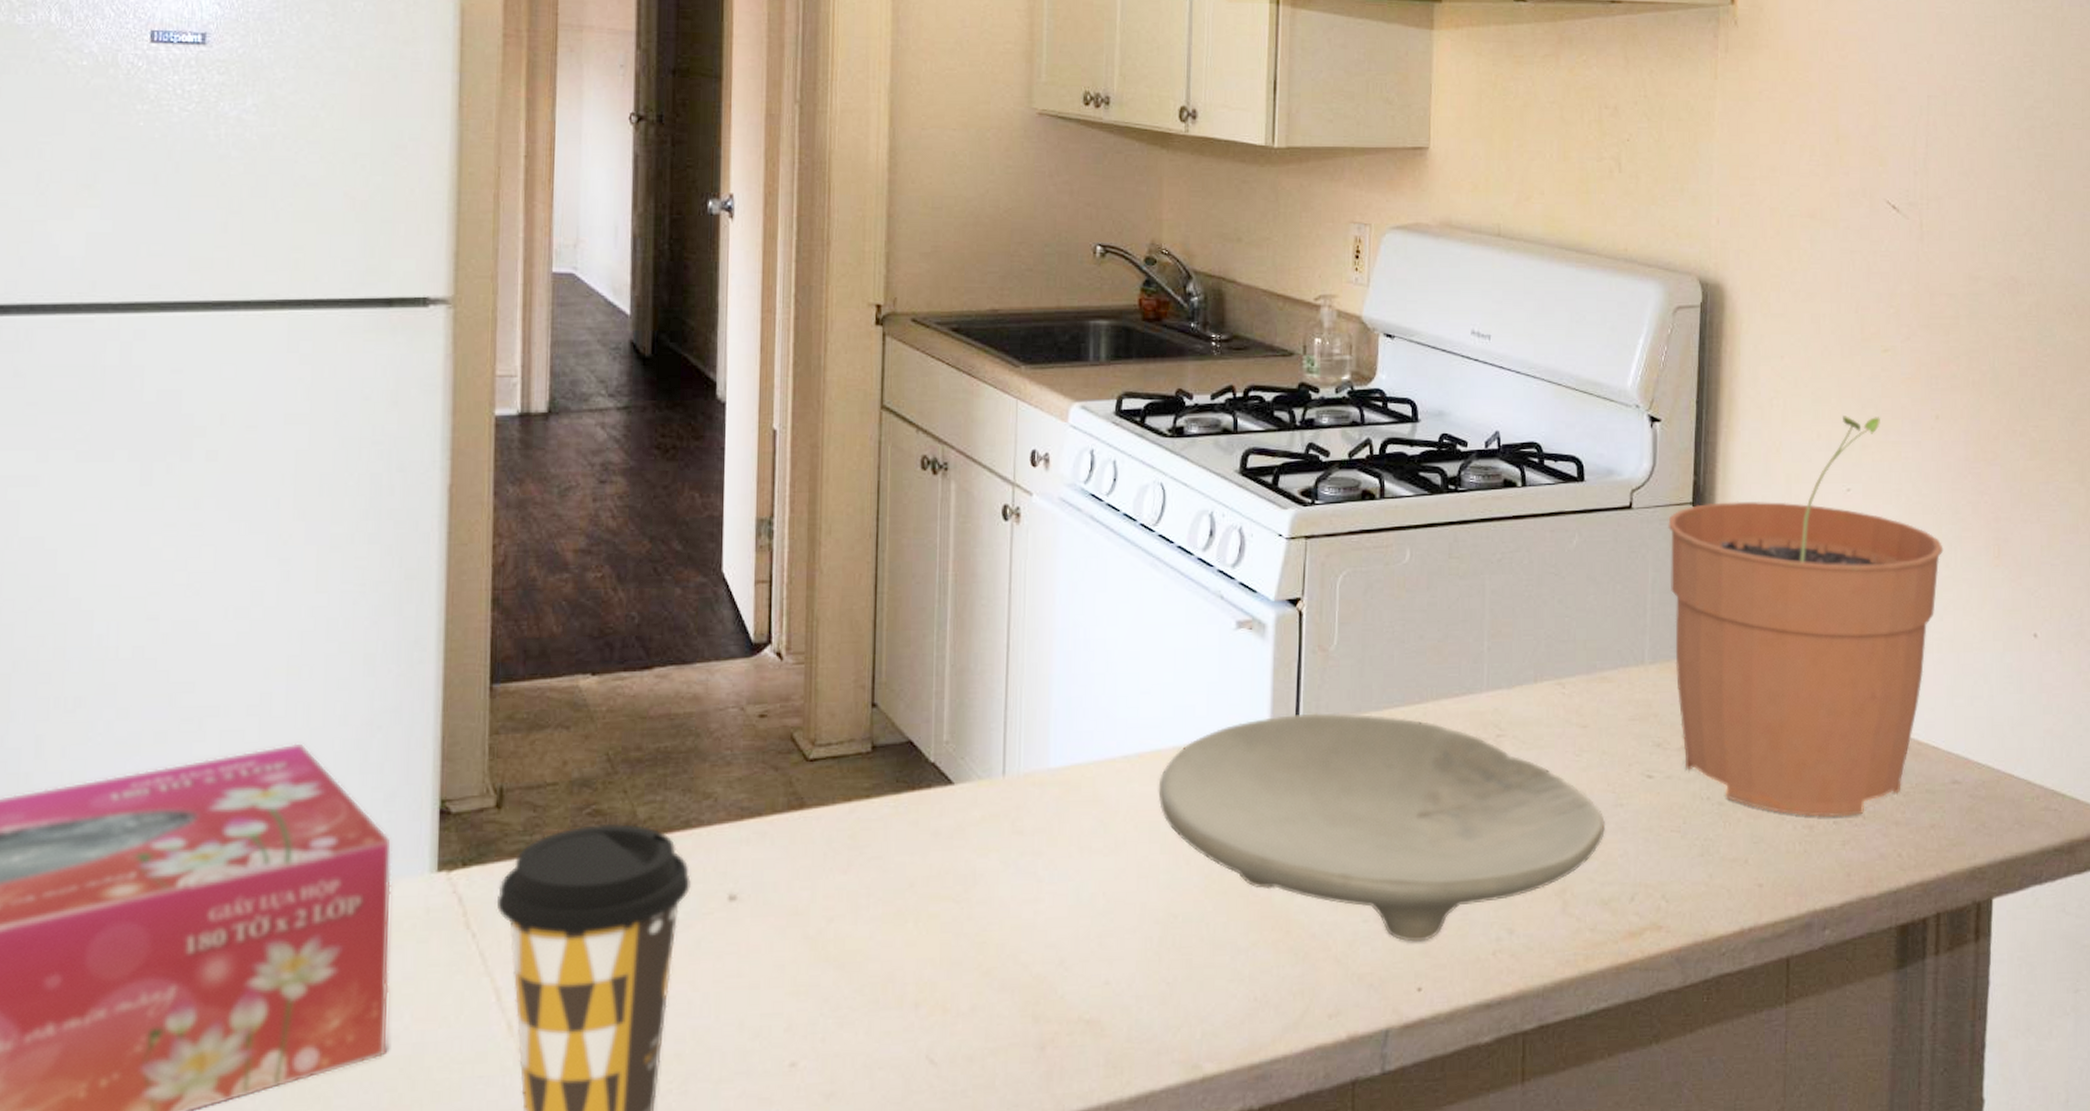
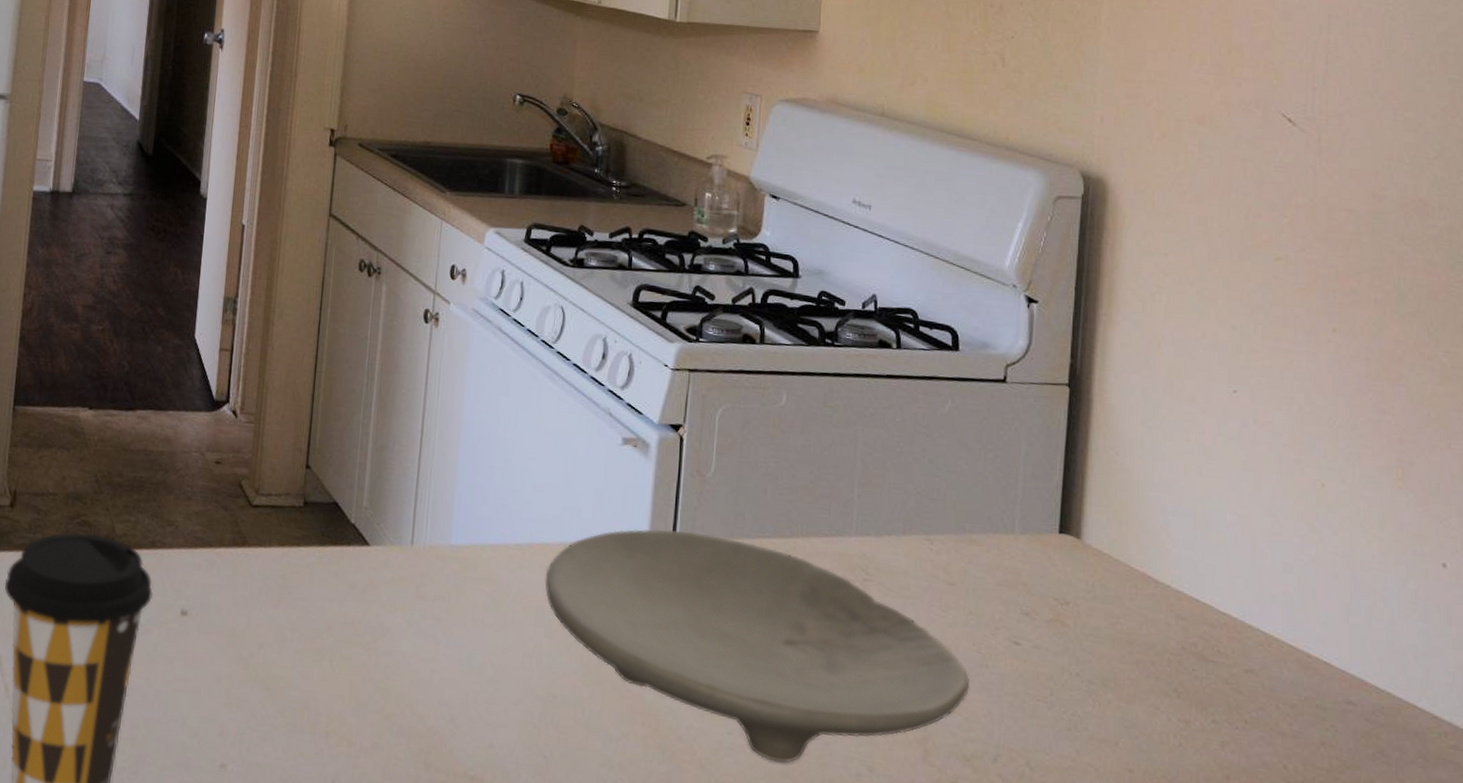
plant pot: present [1668,416,1944,817] -> none [1043,318,1340,718]

